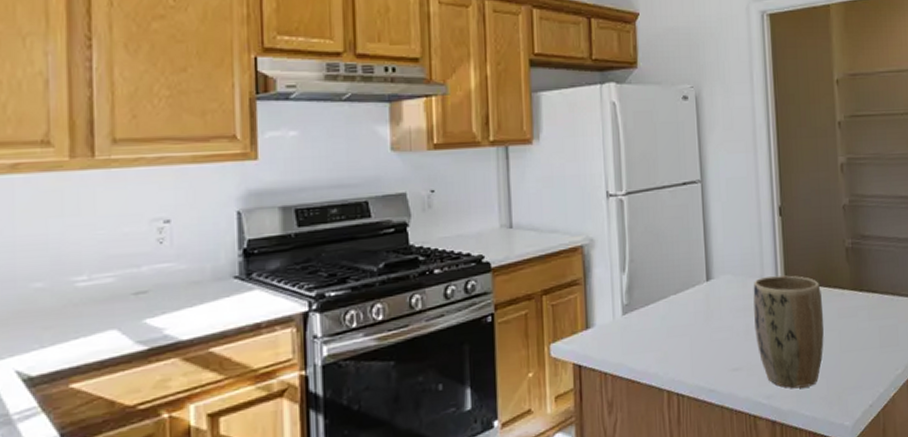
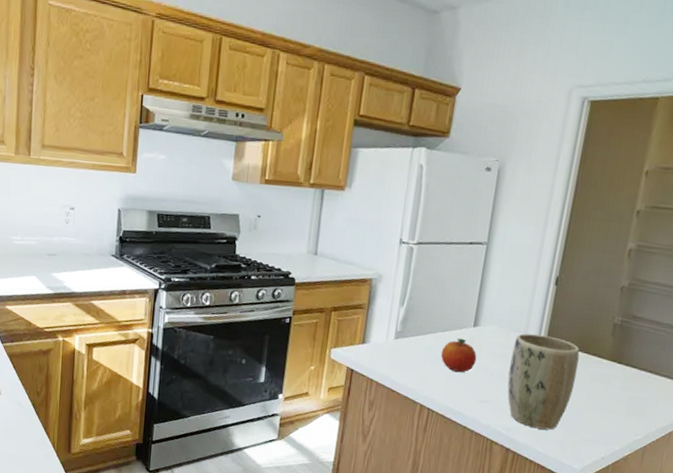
fruit: none [677,297,718,341] -> present [441,338,477,373]

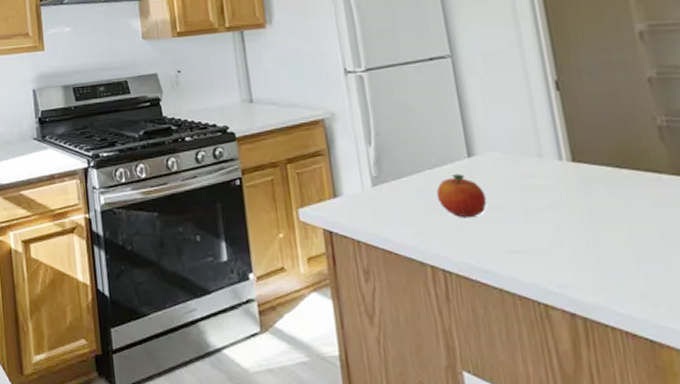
plant pot: present [507,333,580,430] -> none [528,154,637,281]

